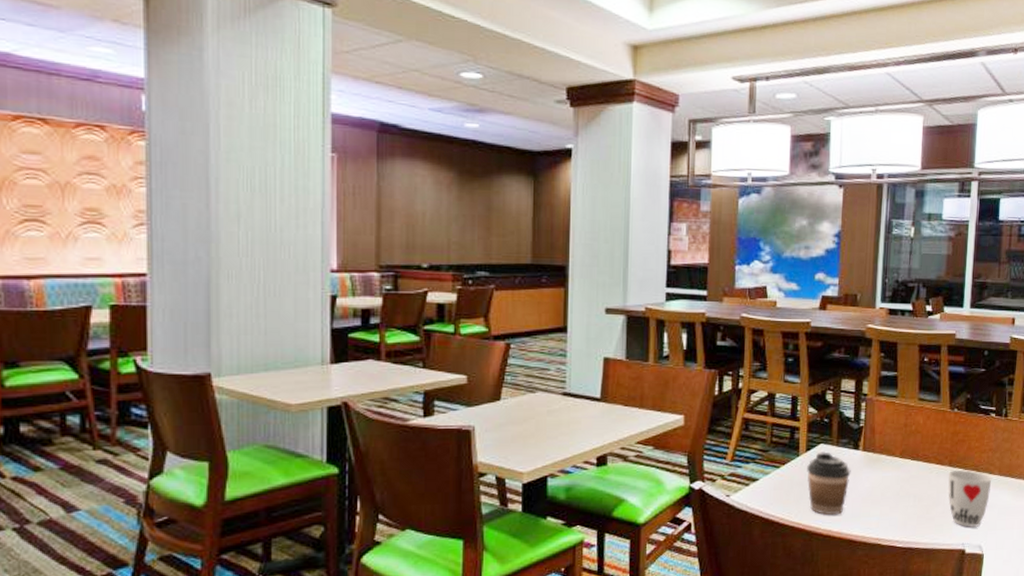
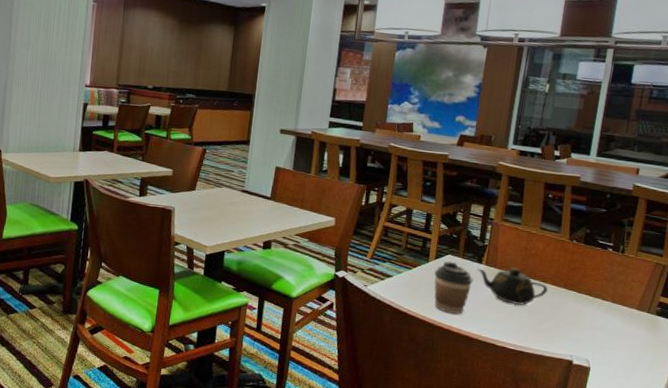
teapot: none [854,449,932,494] -> present [477,267,548,306]
cup: present [948,469,992,527] -> none [561,291,604,343]

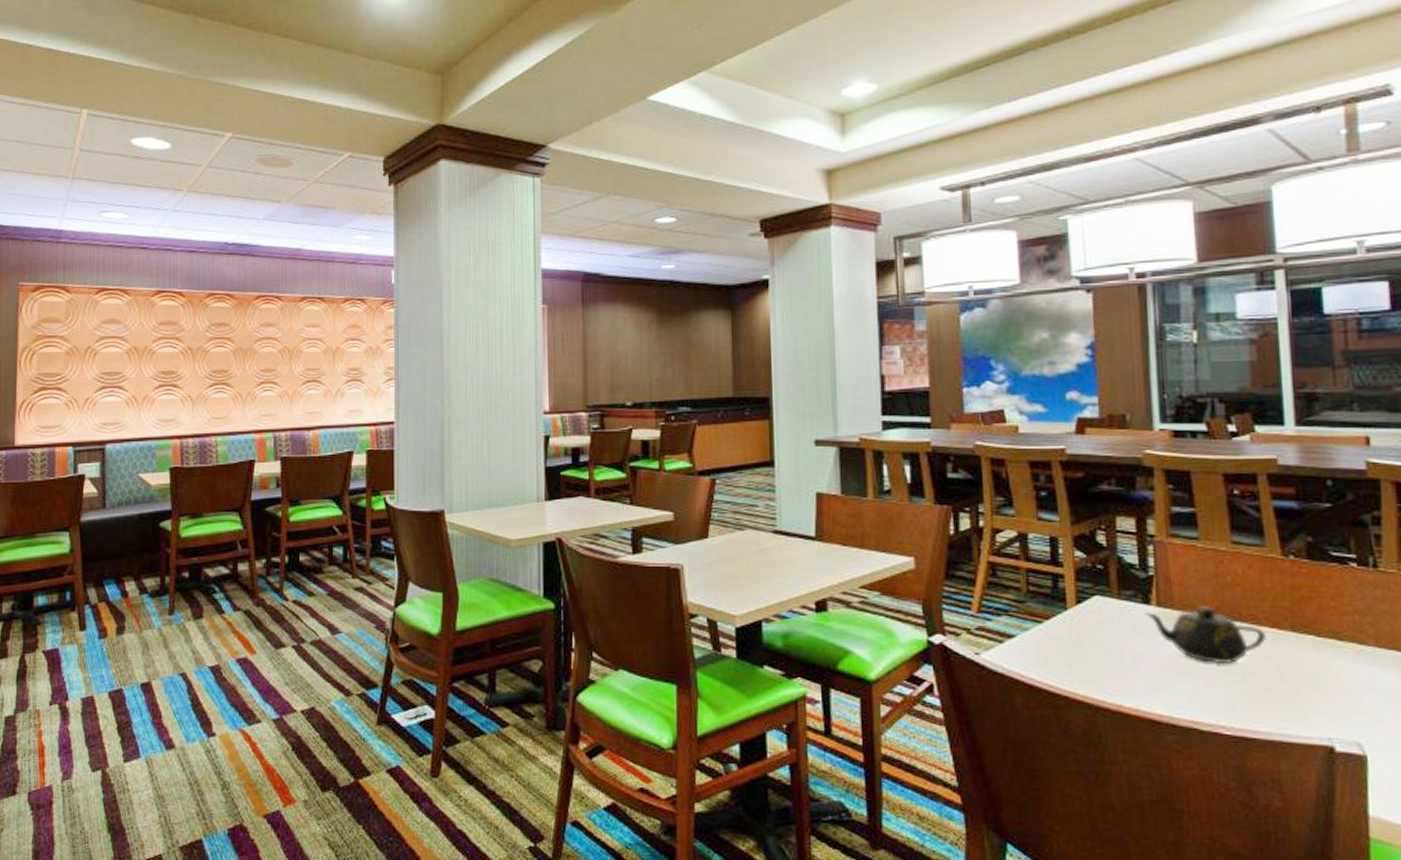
coffee cup: present [433,261,473,315] -> none [1079,605,1143,687]

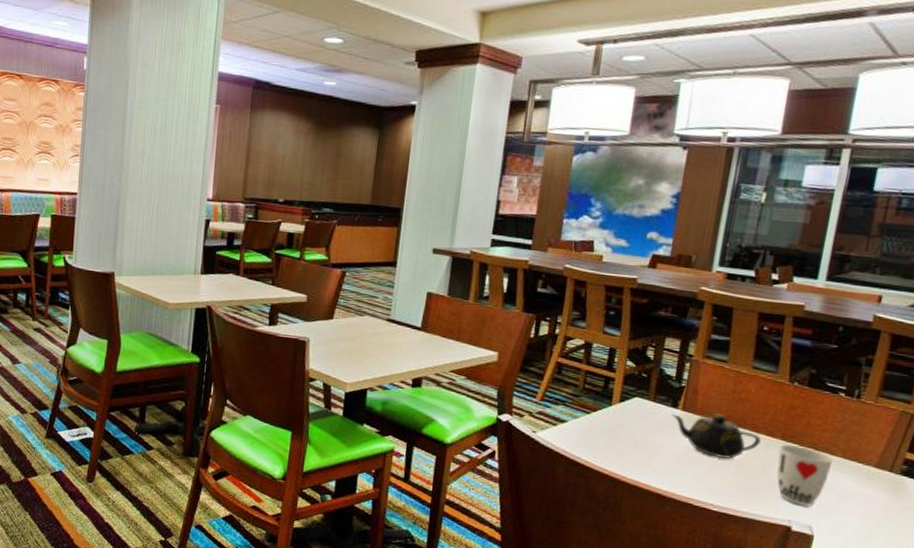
cup: none [1291,635,1365,716] -> present [777,443,833,507]

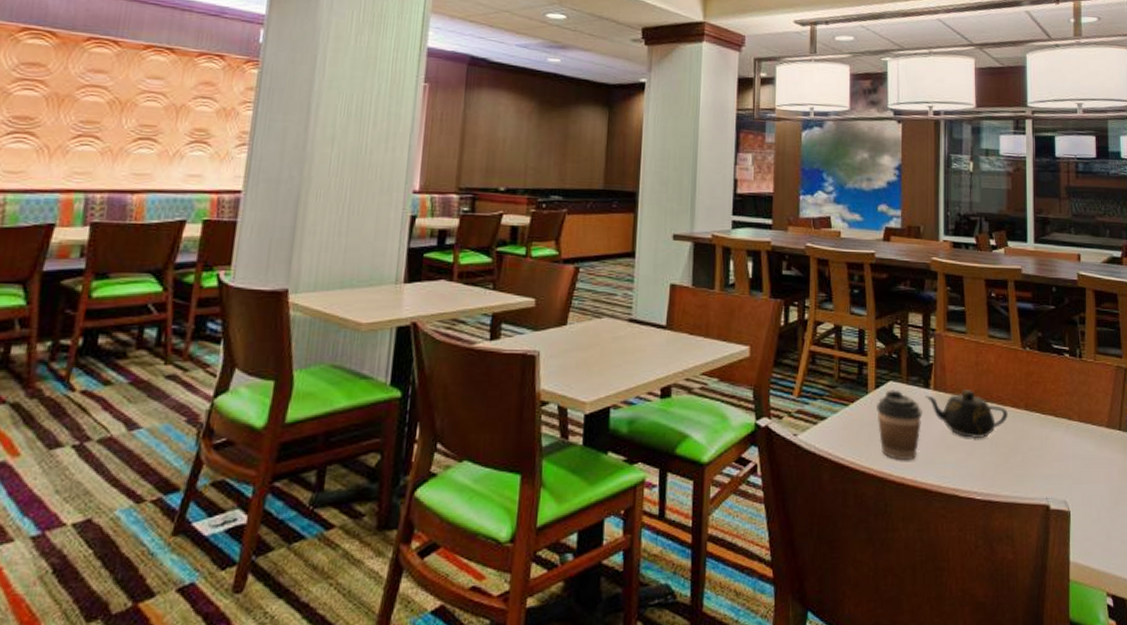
coffee cup: none [617,404,667,468] -> present [877,390,923,461]
cup: present [777,443,833,507] -> none [1025,413,1072,479]

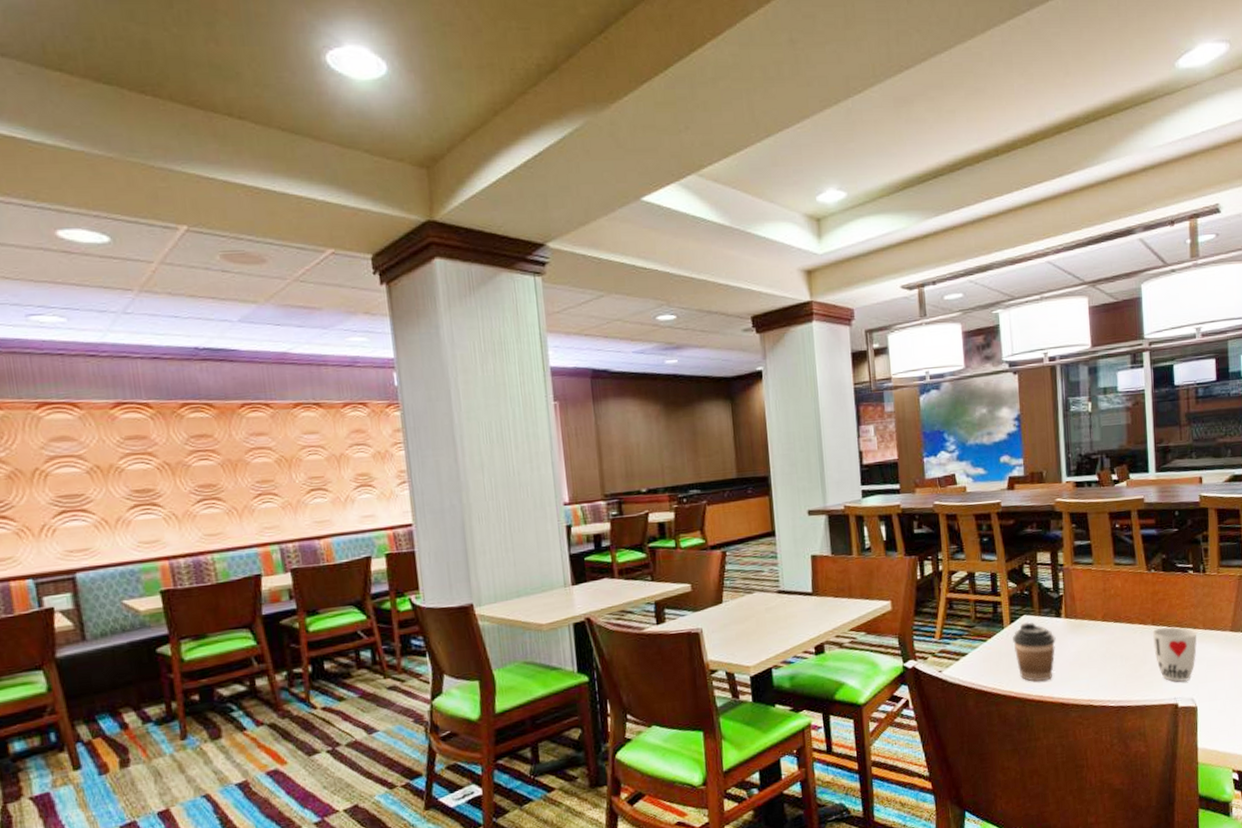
teapot: present [925,390,1008,439] -> none [1057,613,1136,656]
cup: none [1025,413,1072,479] -> present [1152,627,1197,682]

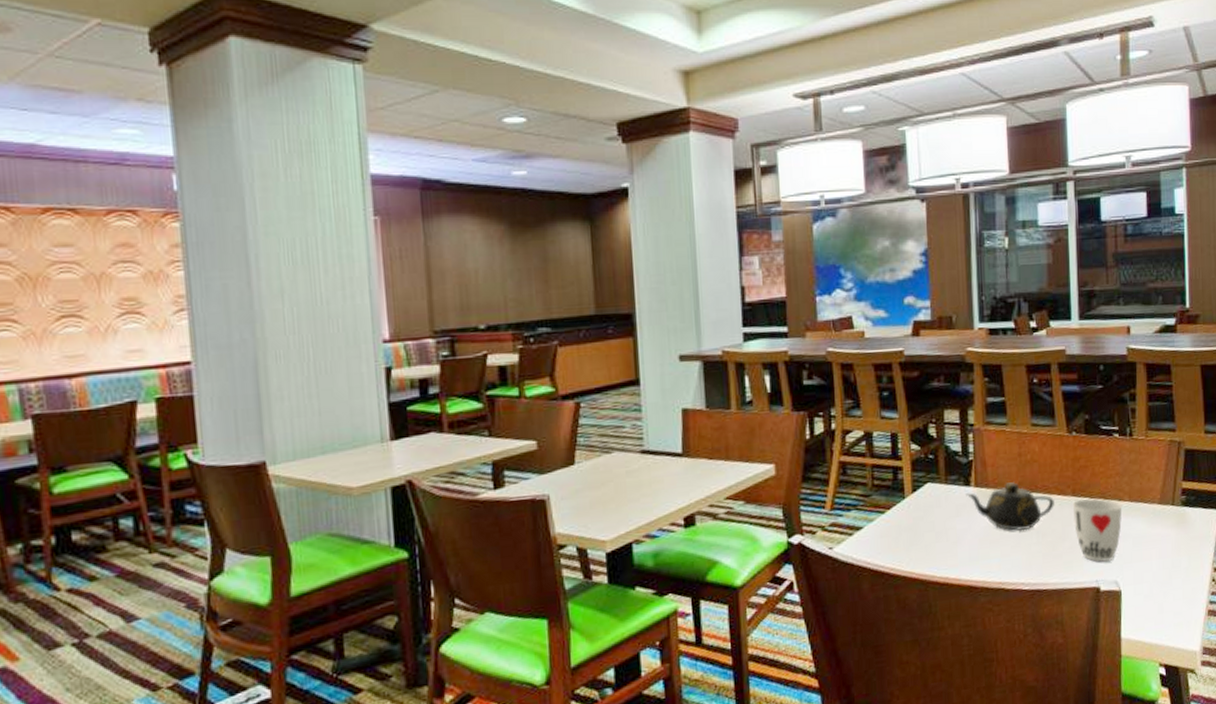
coffee cup: present [1013,622,1056,682] -> none [915,491,964,561]
teapot: none [1057,613,1136,656] -> present [966,482,1054,531]

